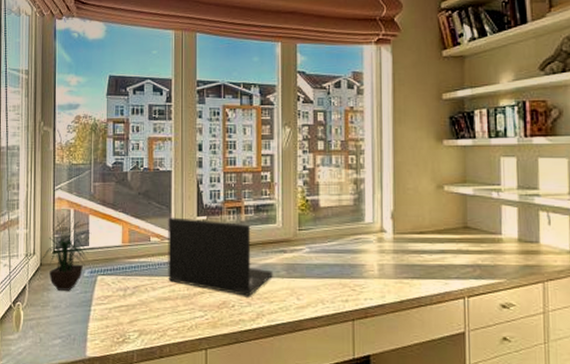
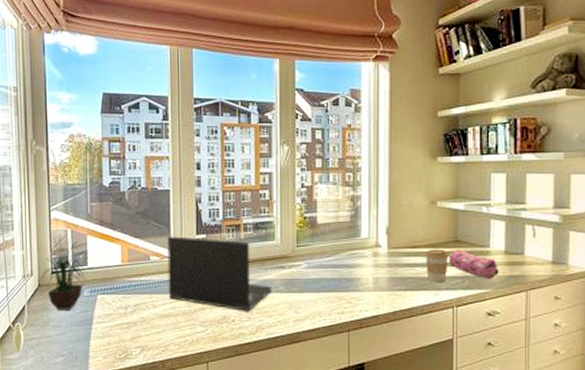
coffee cup: none [432,235,458,270] -> present [424,249,448,282]
pencil case: none [458,236,512,269] -> present [448,249,499,279]

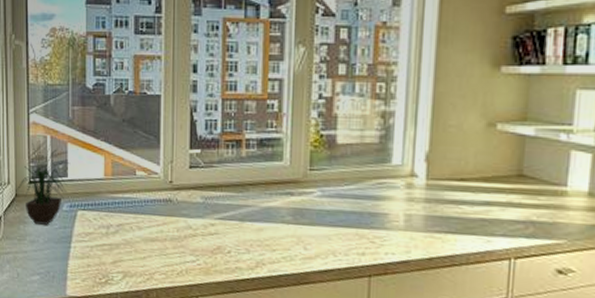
laptop: present [167,236,272,311] -> none [155,149,277,242]
coffee cup: present [424,249,448,282] -> none [475,183,508,226]
pencil case: present [448,249,499,279] -> none [507,185,578,228]

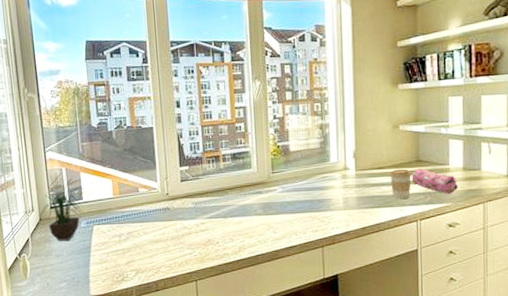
coffee cup: none [475,183,508,226] -> present [389,168,412,199]
pencil case: none [507,185,578,228] -> present [411,168,458,194]

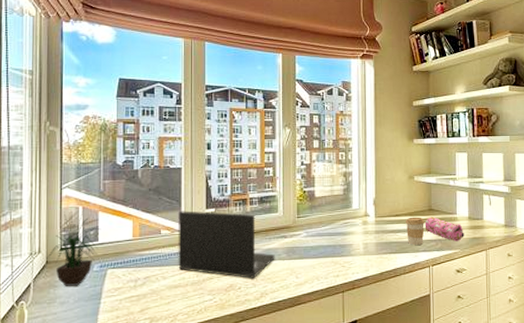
laptop: none [153,169,251,233] -> present [178,211,275,278]

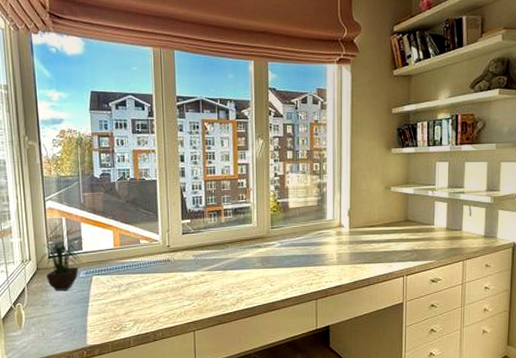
laptop: present [178,211,275,278] -> none [155,221,250,285]
coffee cup: present [405,216,425,245] -> none [380,227,400,255]
pencil case: present [424,216,464,241] -> none [400,227,441,252]

